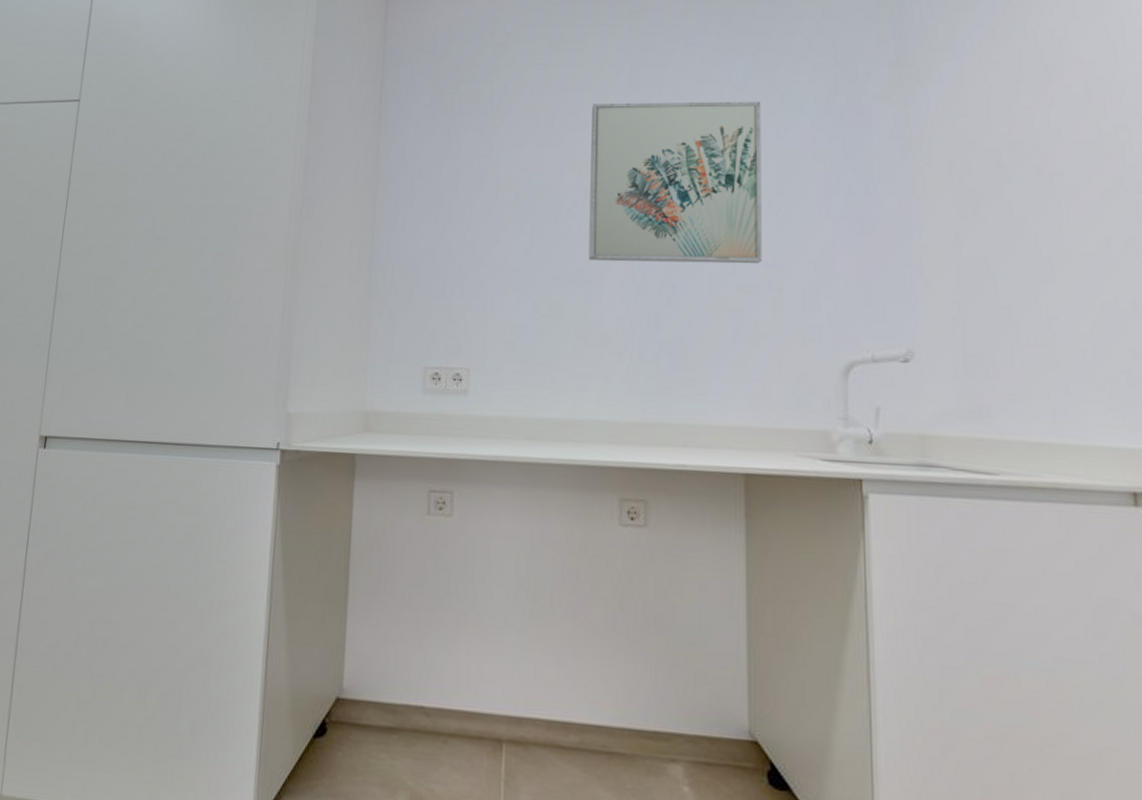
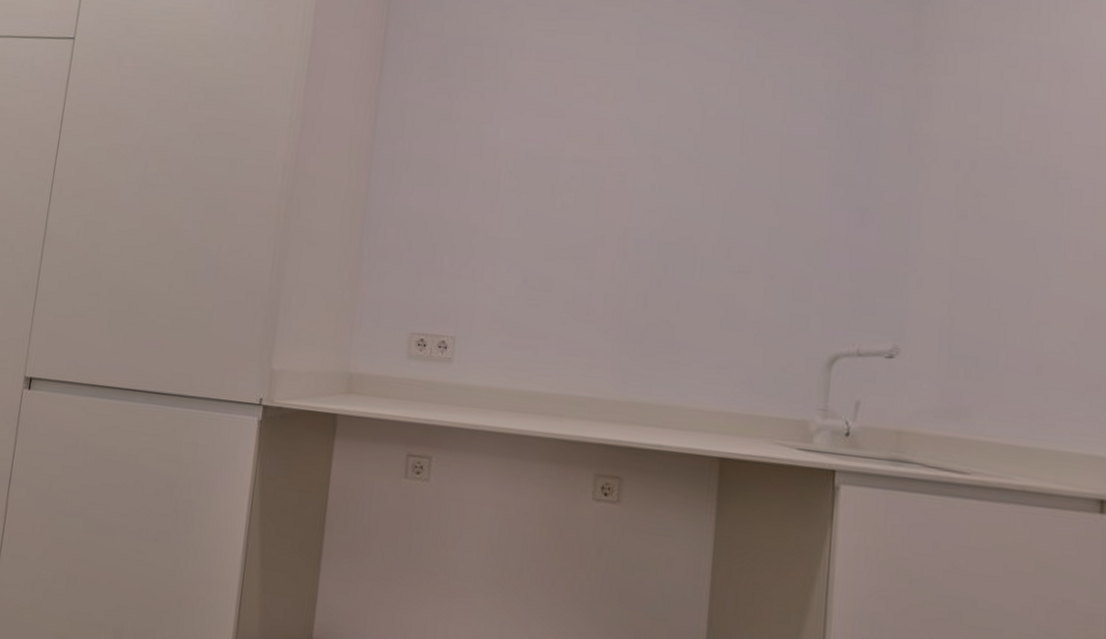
wall art: present [588,101,762,264] -> none [582,75,770,251]

